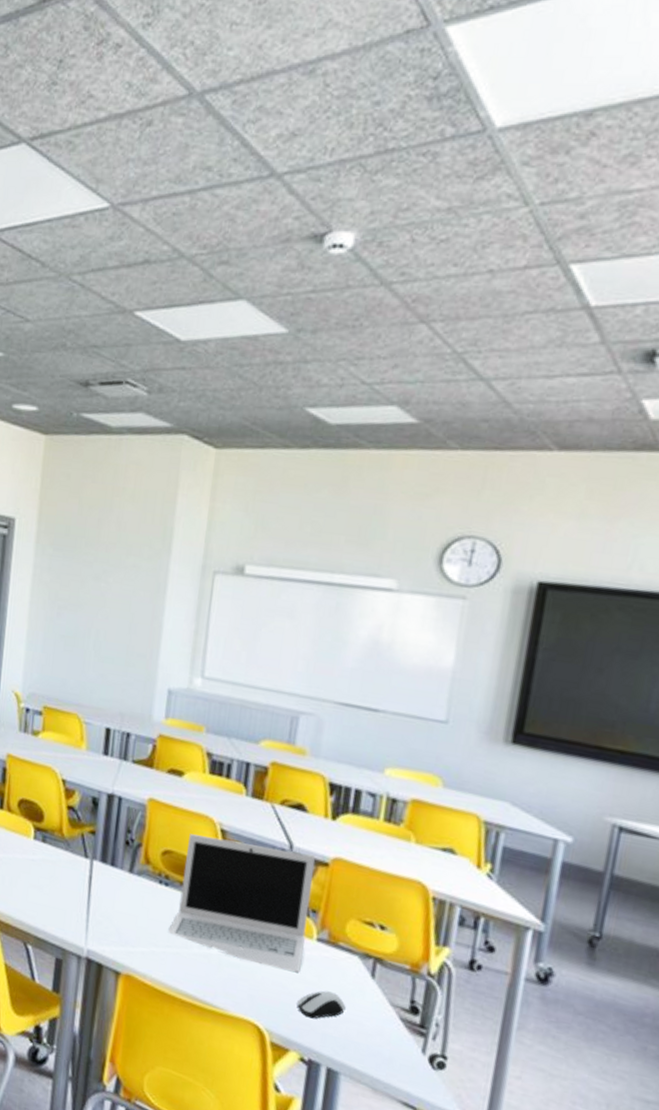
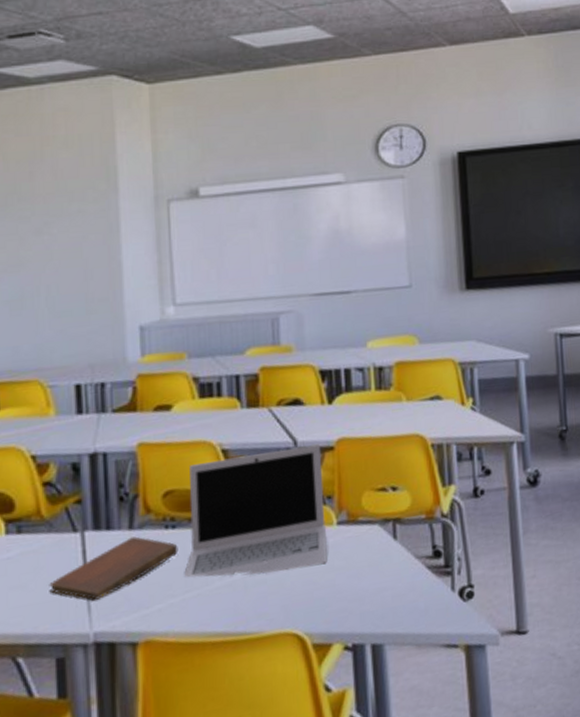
notebook: none [59,879,168,923] -> present [49,536,179,600]
computer mouse: present [297,990,346,1019] -> none [330,568,377,604]

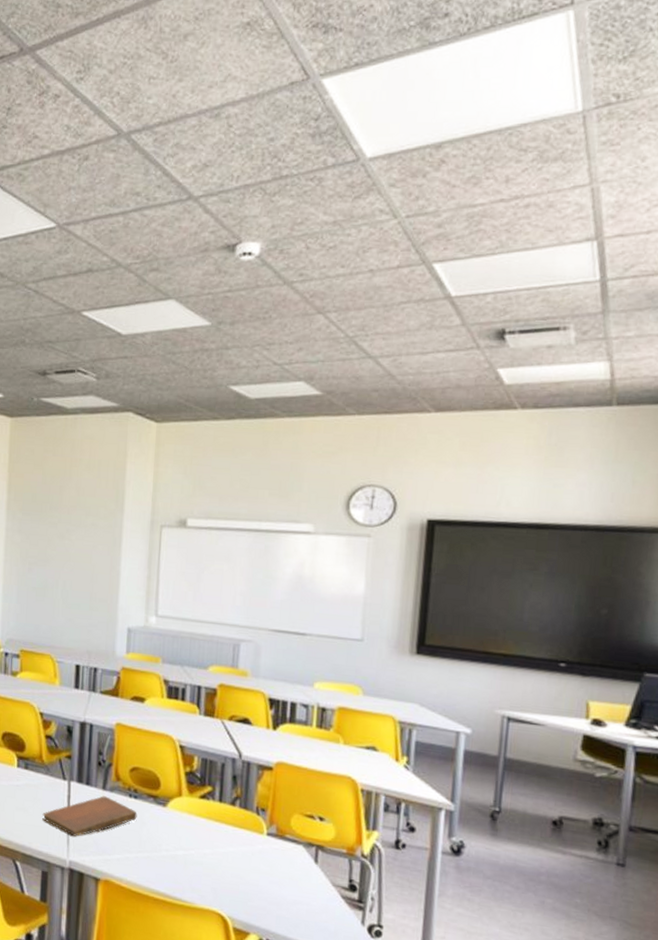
laptop: present [184,444,327,578] -> none [139,751,261,865]

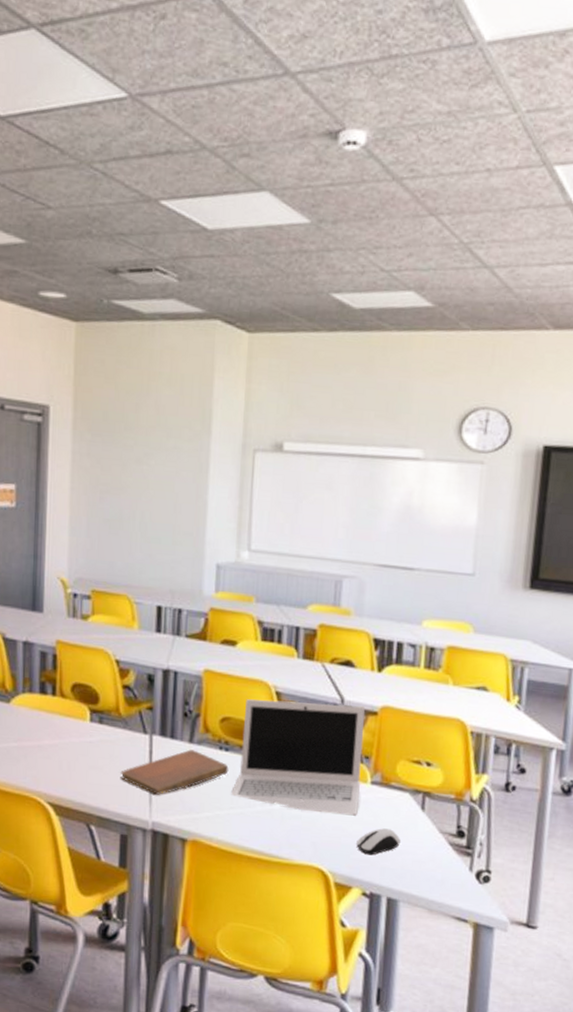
laptop: none [139,751,261,865] -> present [231,699,365,816]
computer mouse: none [253,878,295,904] -> present [356,828,401,856]

